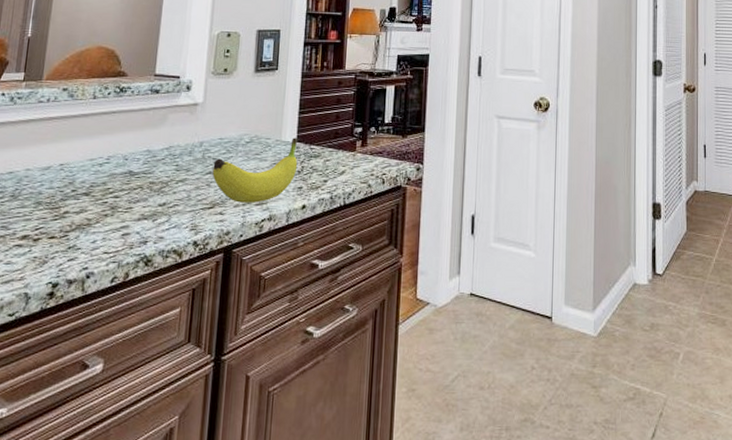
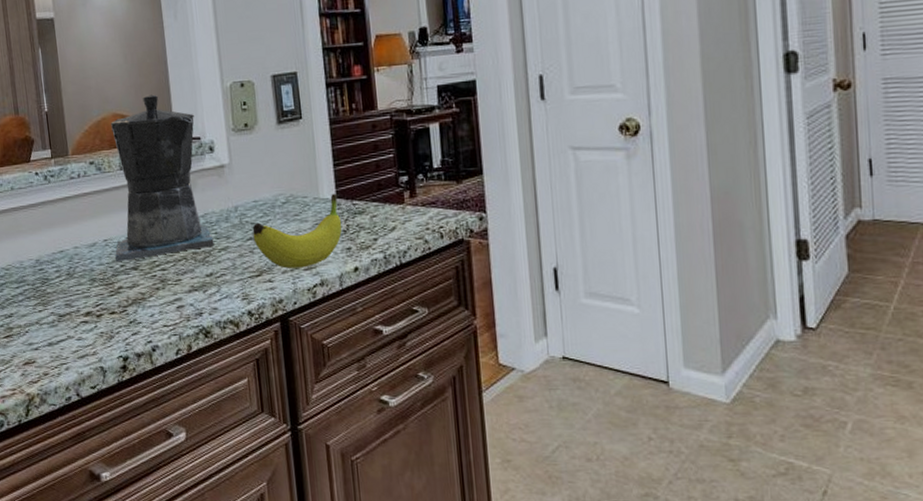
coffee maker: none [68,33,178,187] -> present [111,94,214,263]

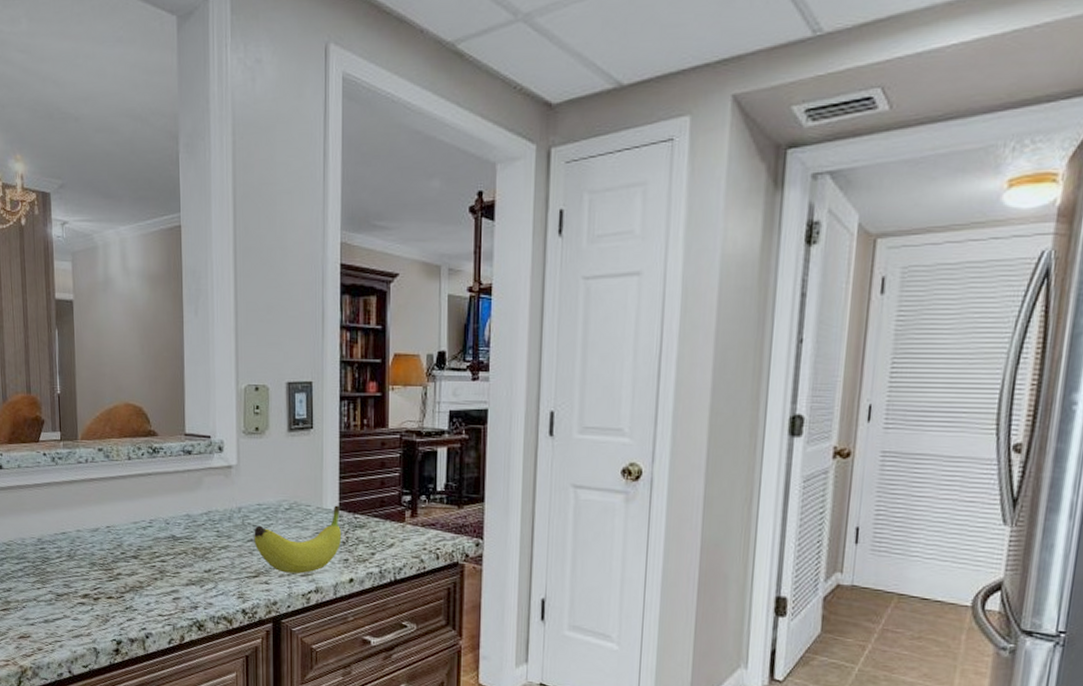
coffee maker: present [111,94,214,263] -> none [117,388,215,550]

